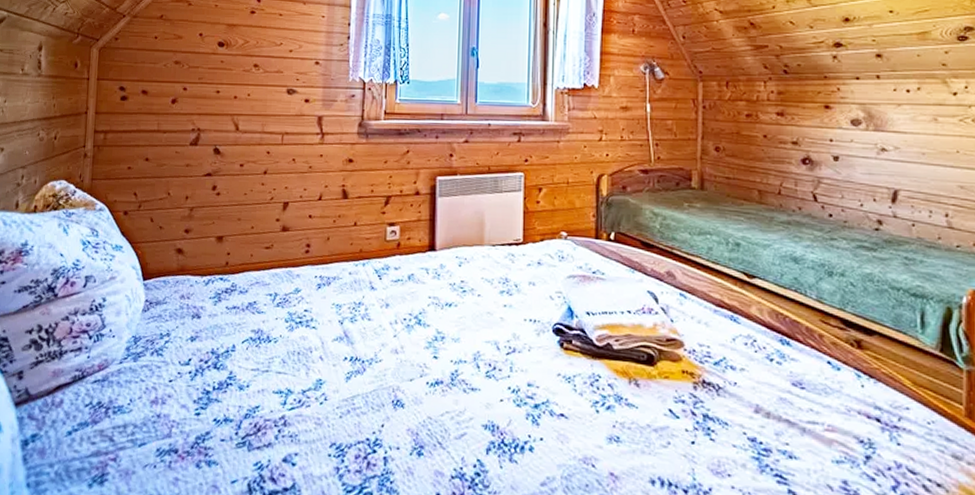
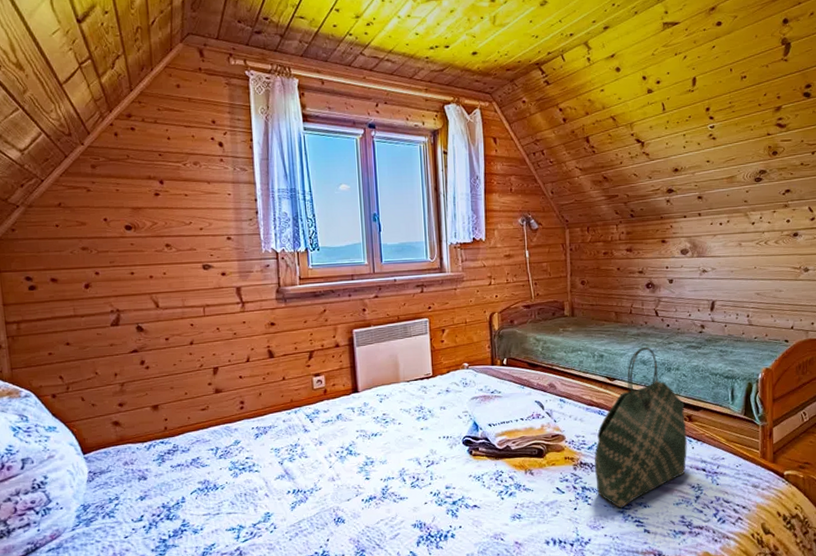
tote bag: none [721,240,854,453] -> present [594,347,687,508]

